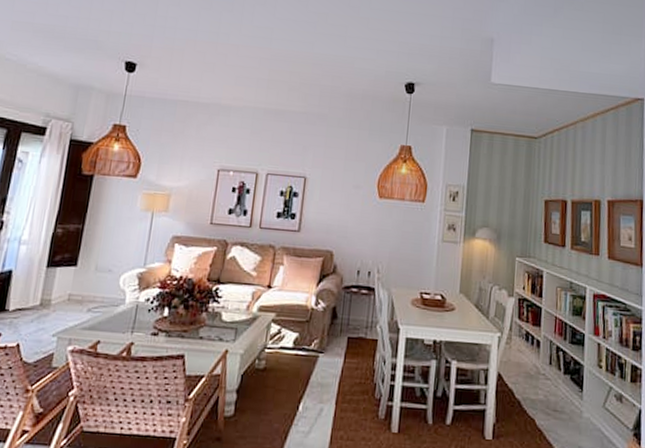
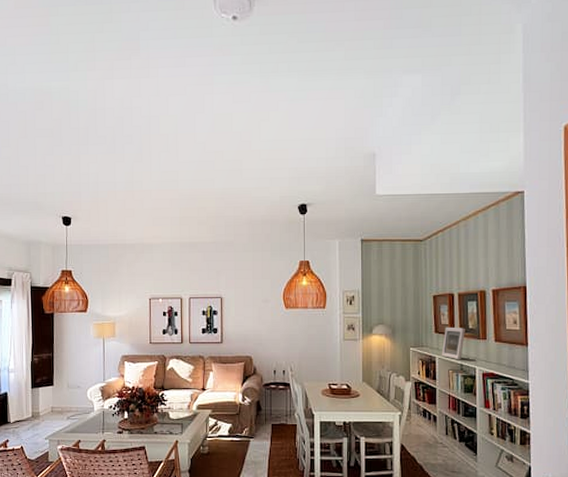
picture frame: none [549,237,577,277] -> present [441,327,465,360]

